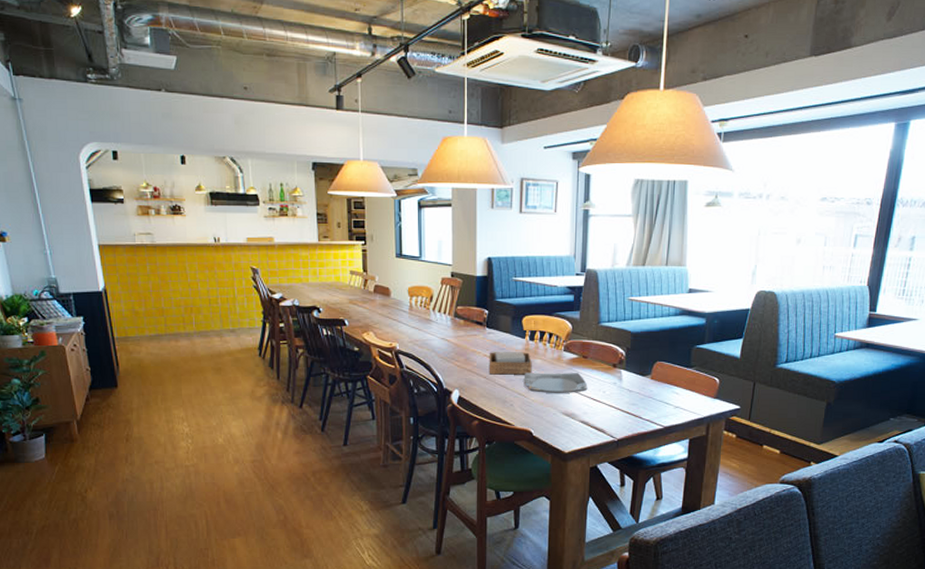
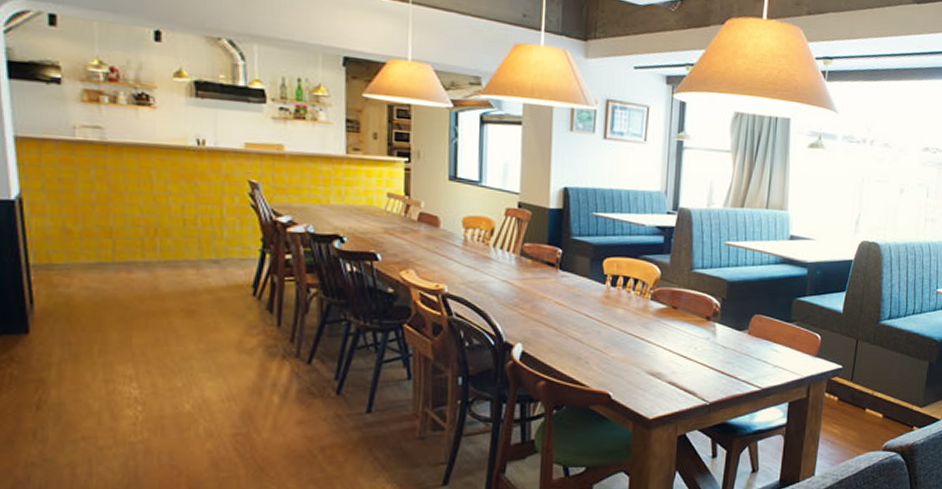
napkin holder: present [489,352,532,375] -> none [560,299,613,327]
plate: present [523,373,588,393] -> none [602,324,677,349]

